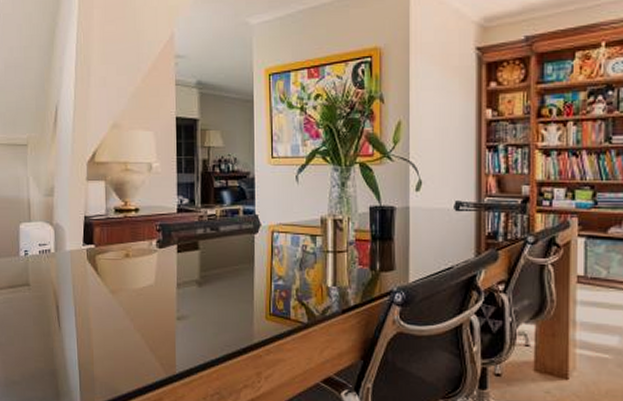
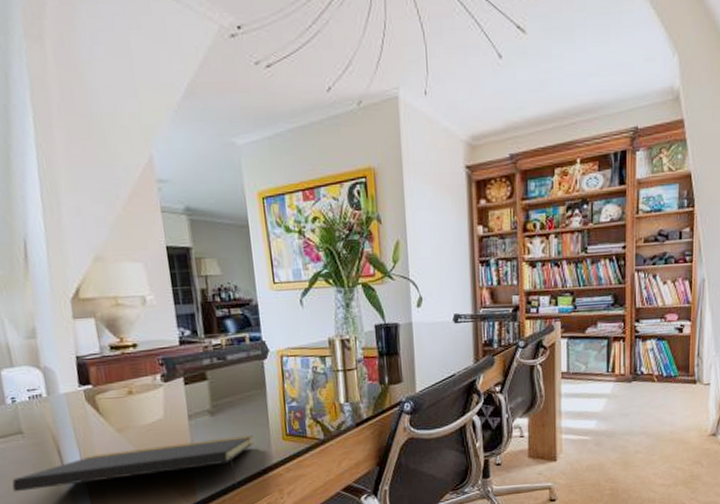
notepad: none [13,310,237,363] -> present [12,435,254,492]

